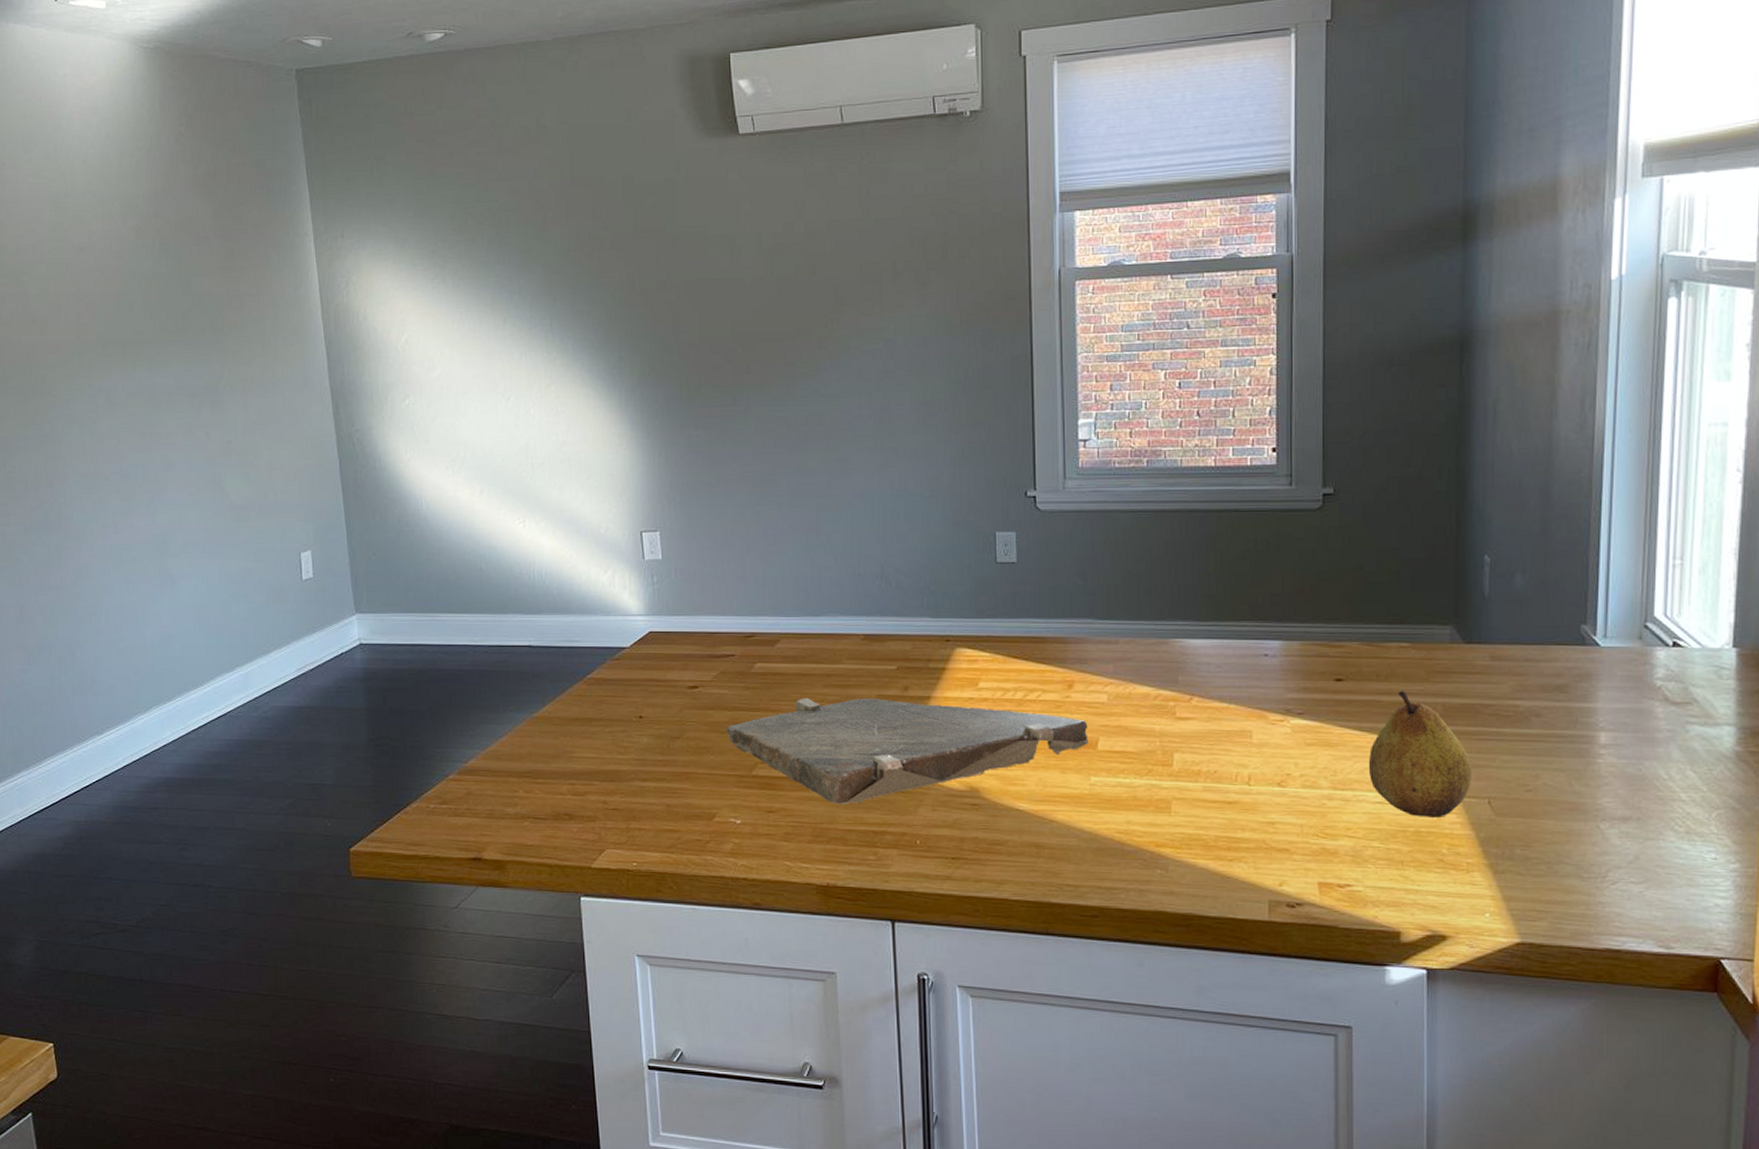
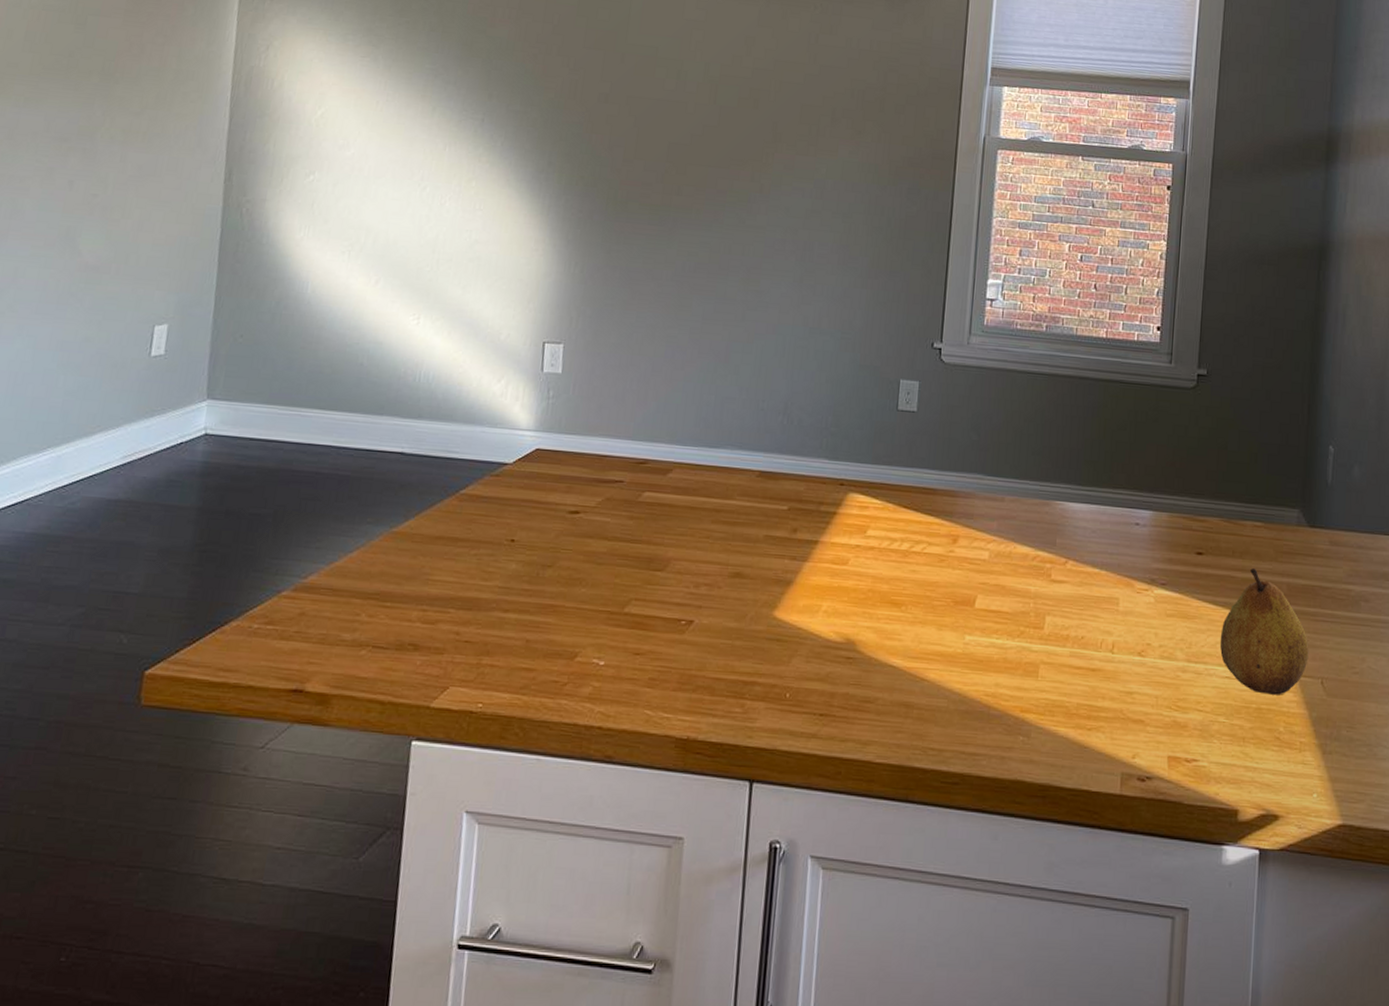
cutting board: present [726,697,1089,804] -> none [602,532,967,651]

